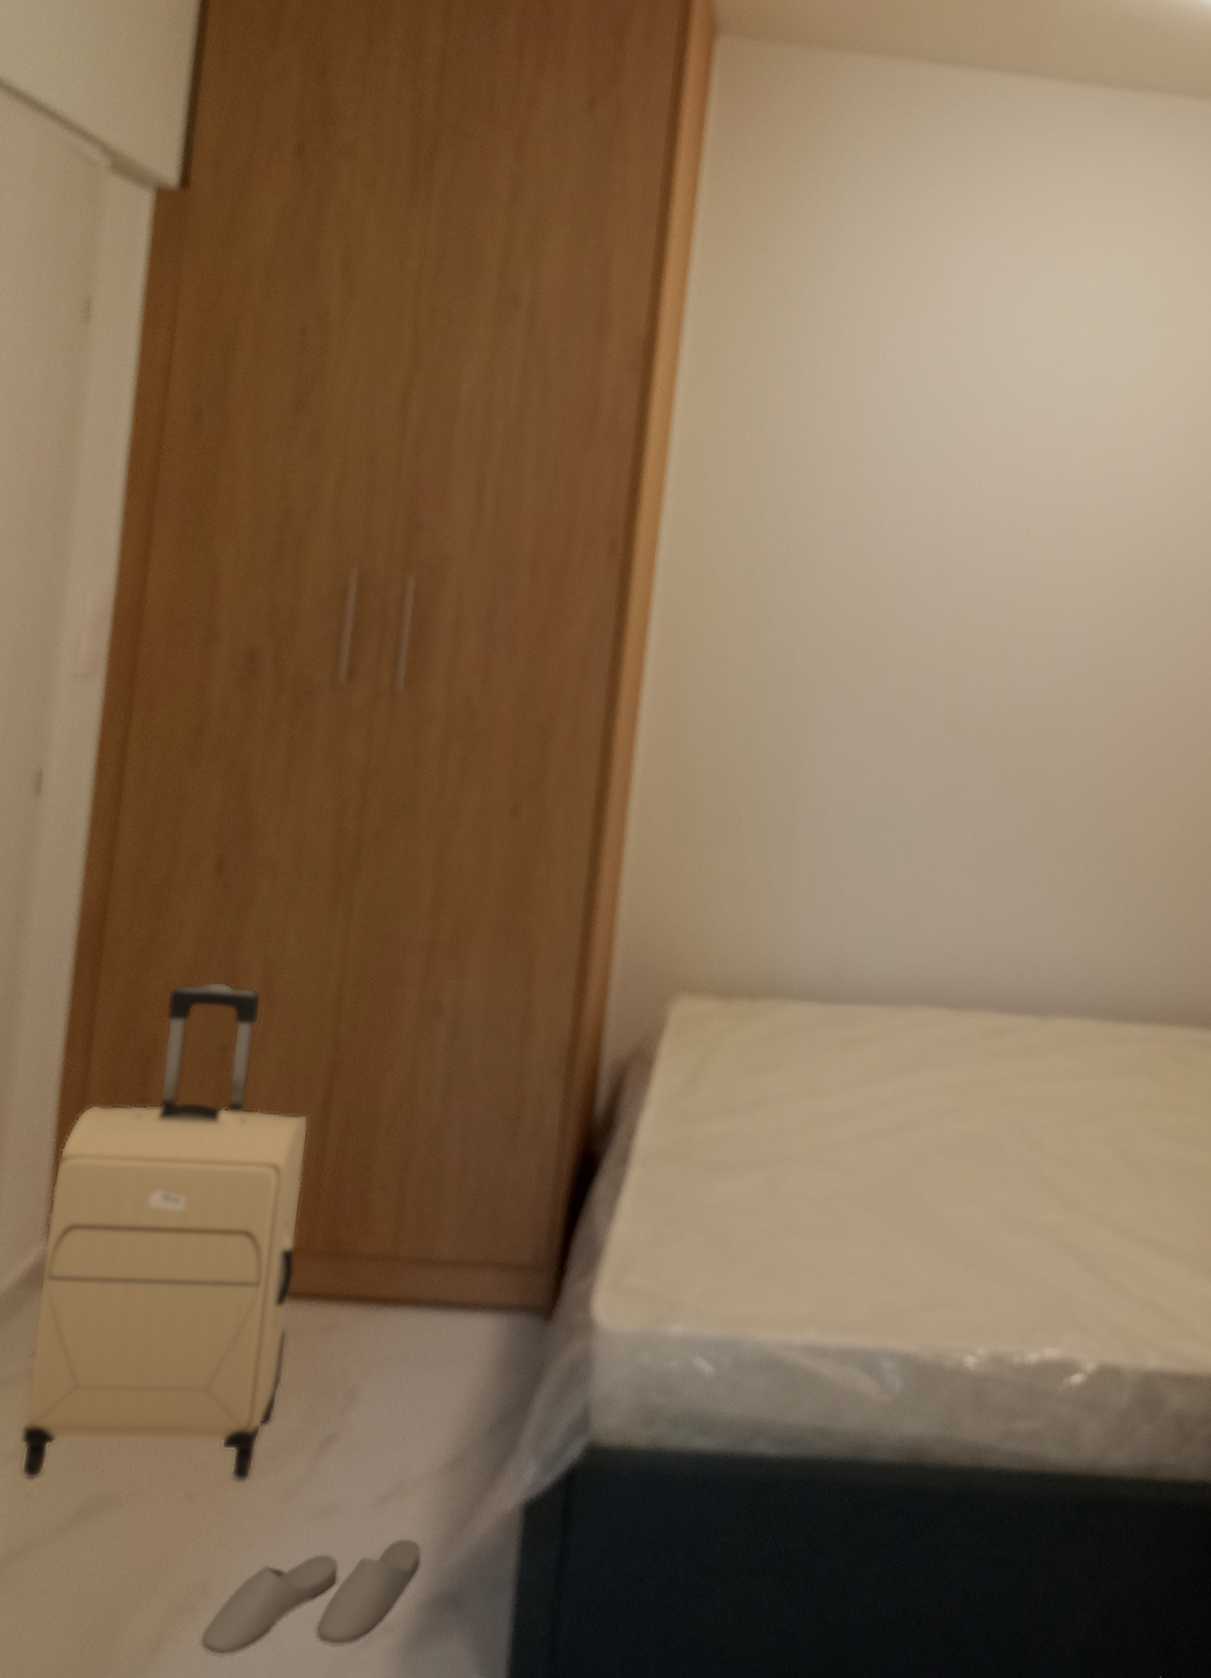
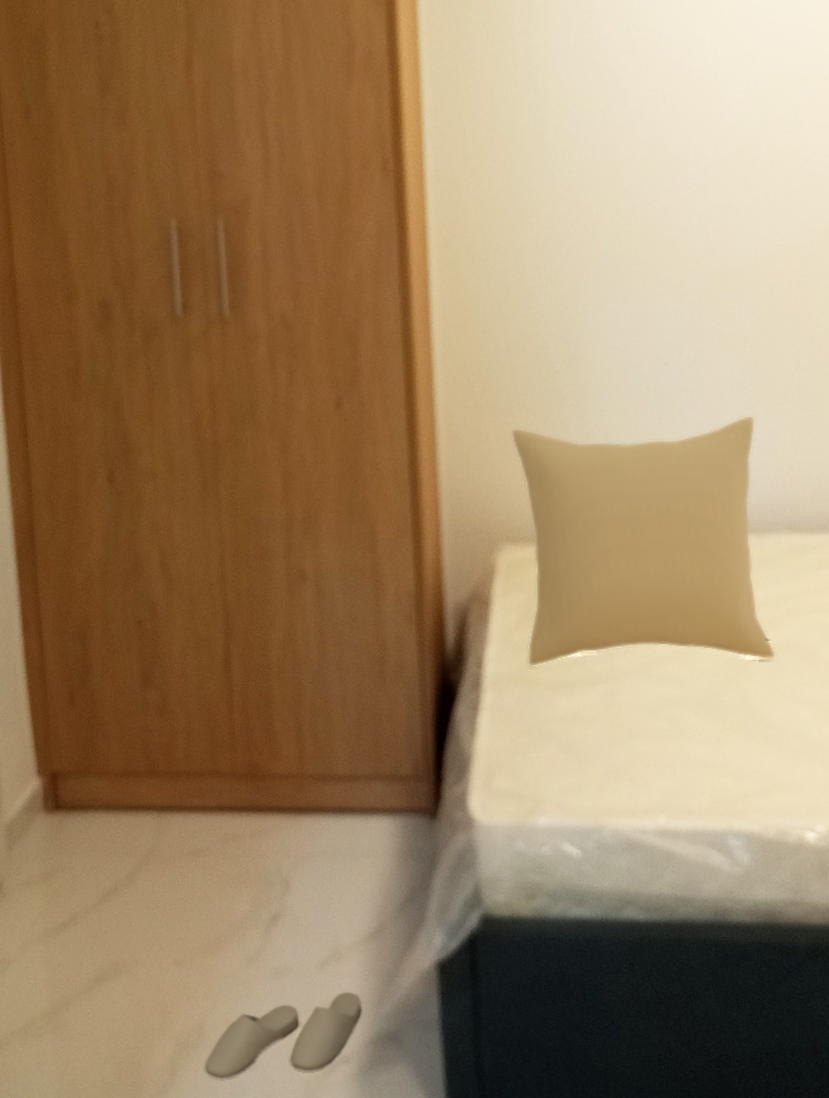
suitcase: present [20,980,309,1480] -> none [33,569,231,952]
pillow: none [687,862,971,1153] -> present [511,414,776,667]

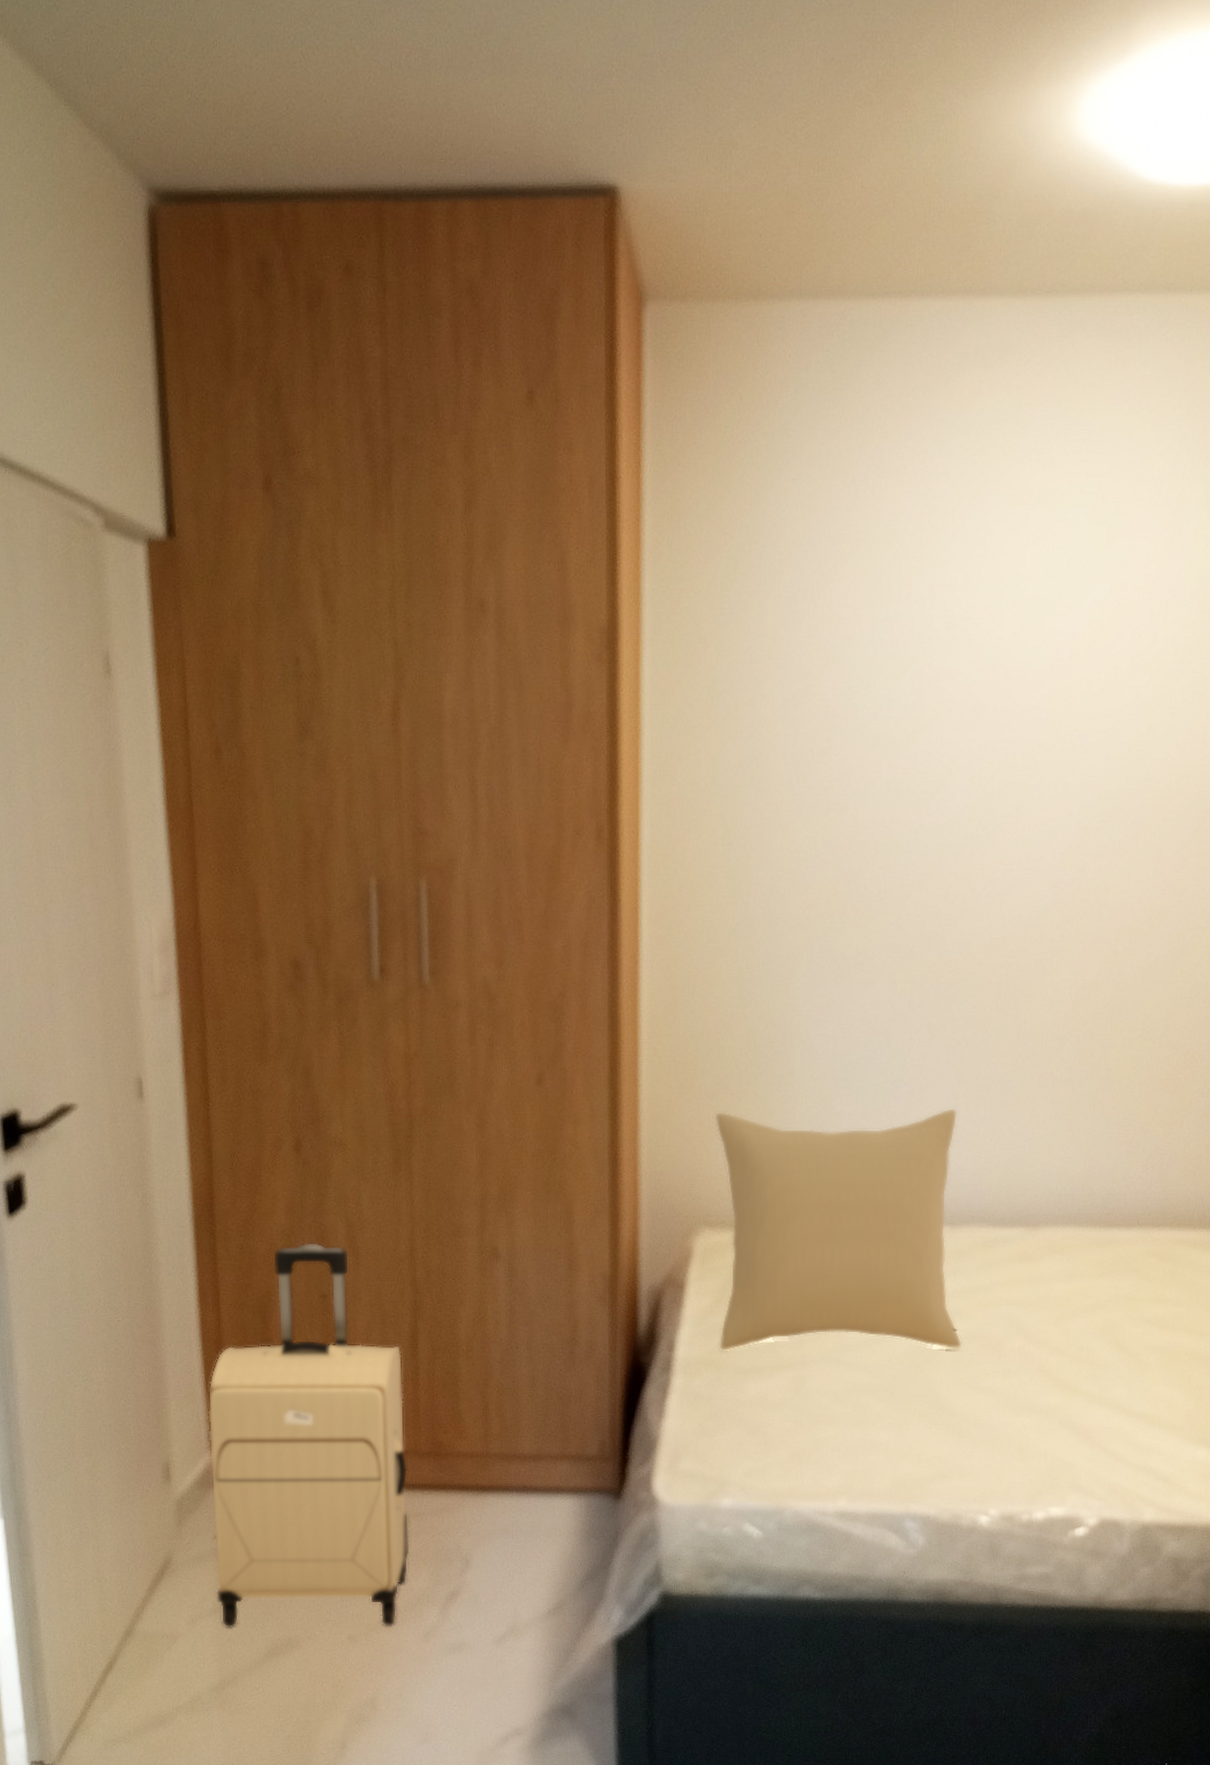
suitcase: none [33,569,231,952] -> present [206,1241,410,1628]
slippers: present [205,991,363,1078] -> none [377,1666,538,1750]

